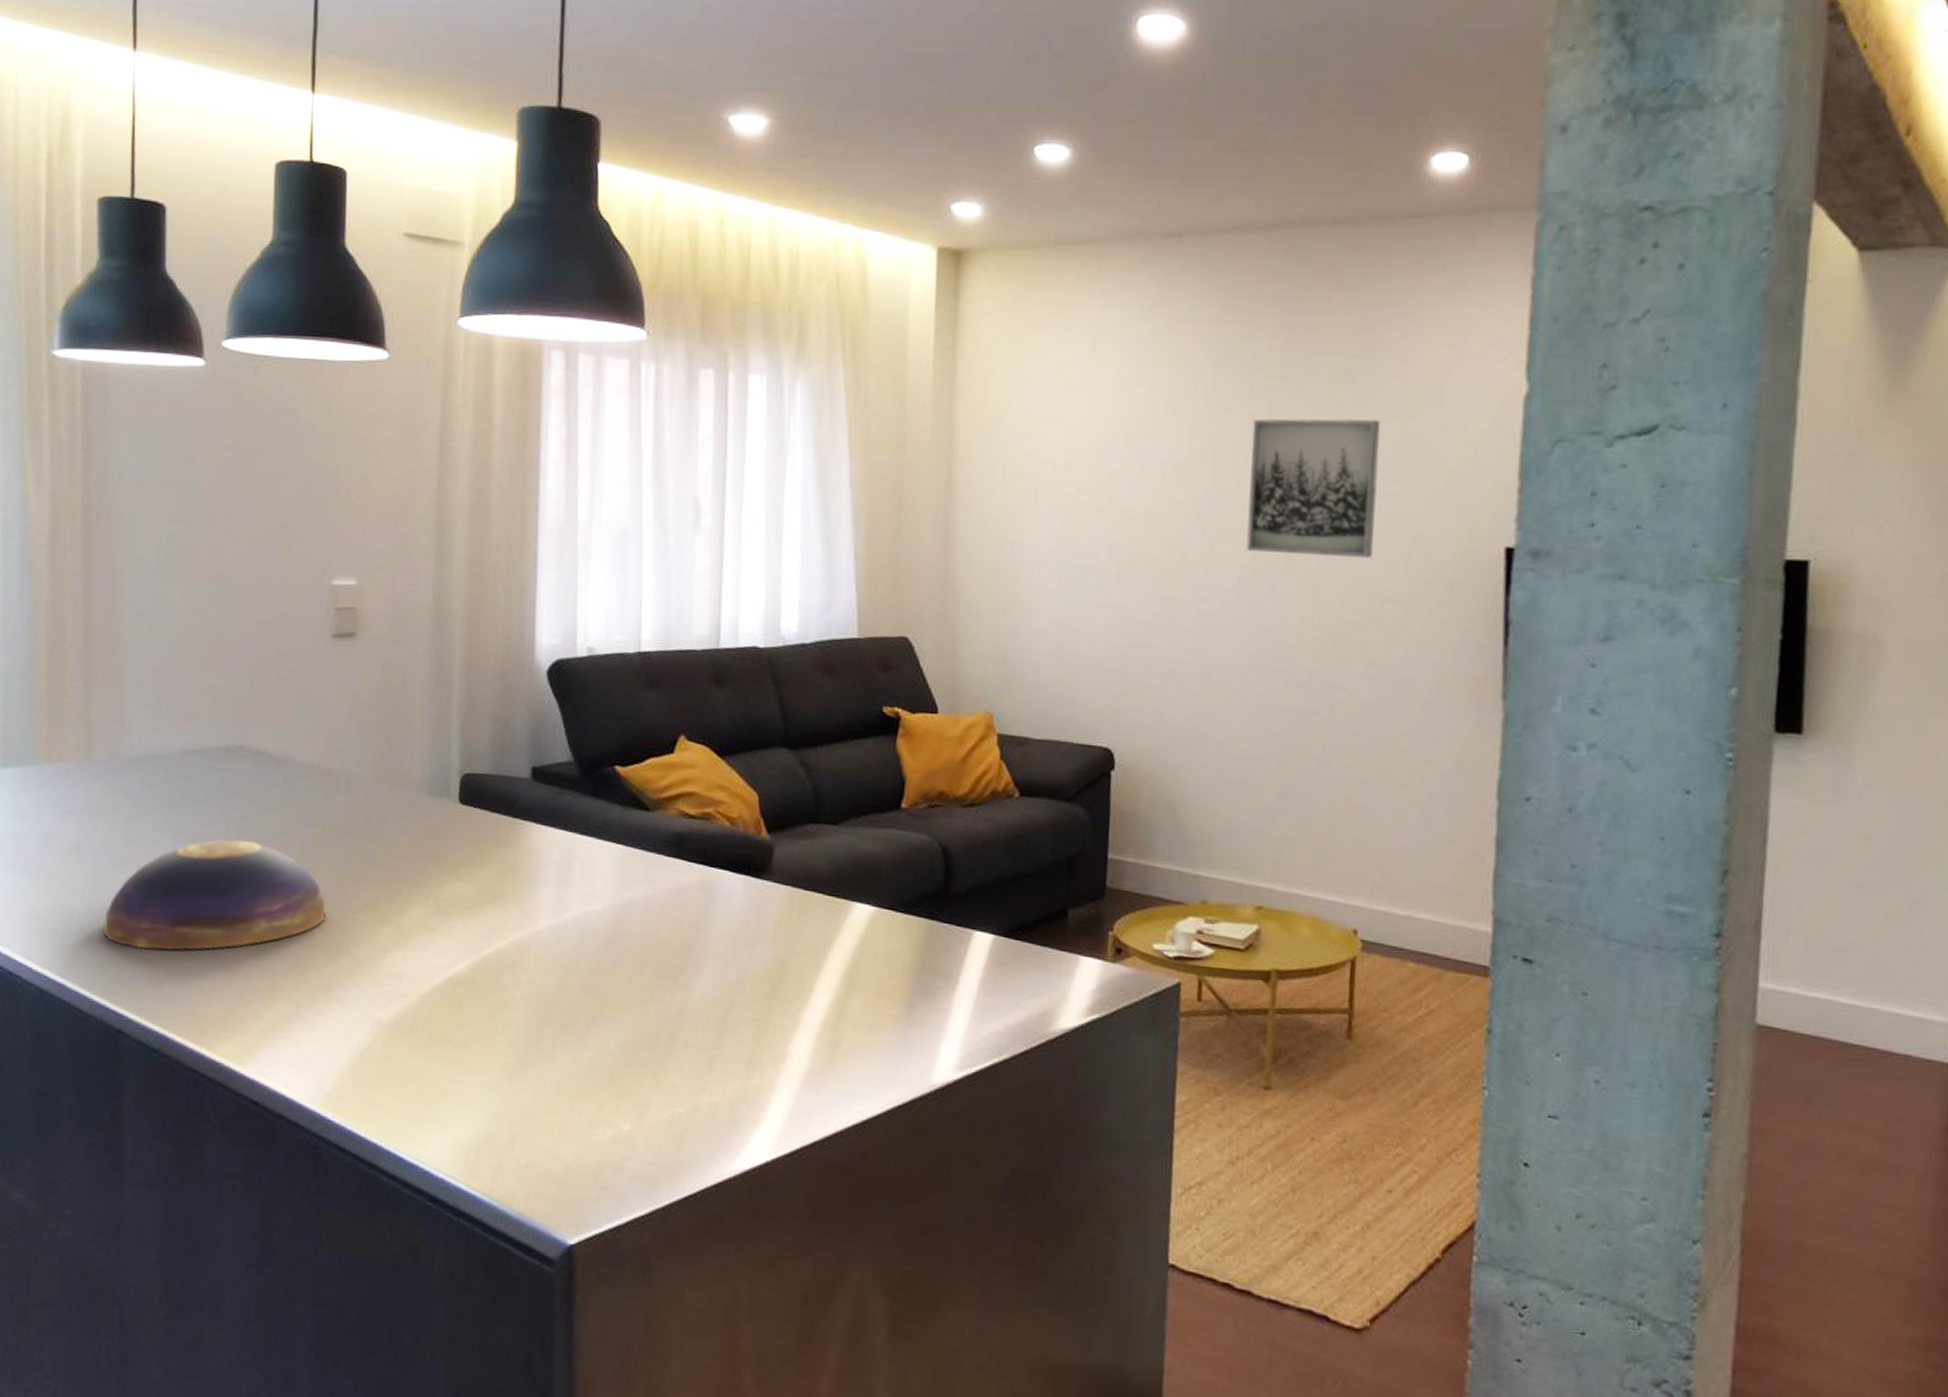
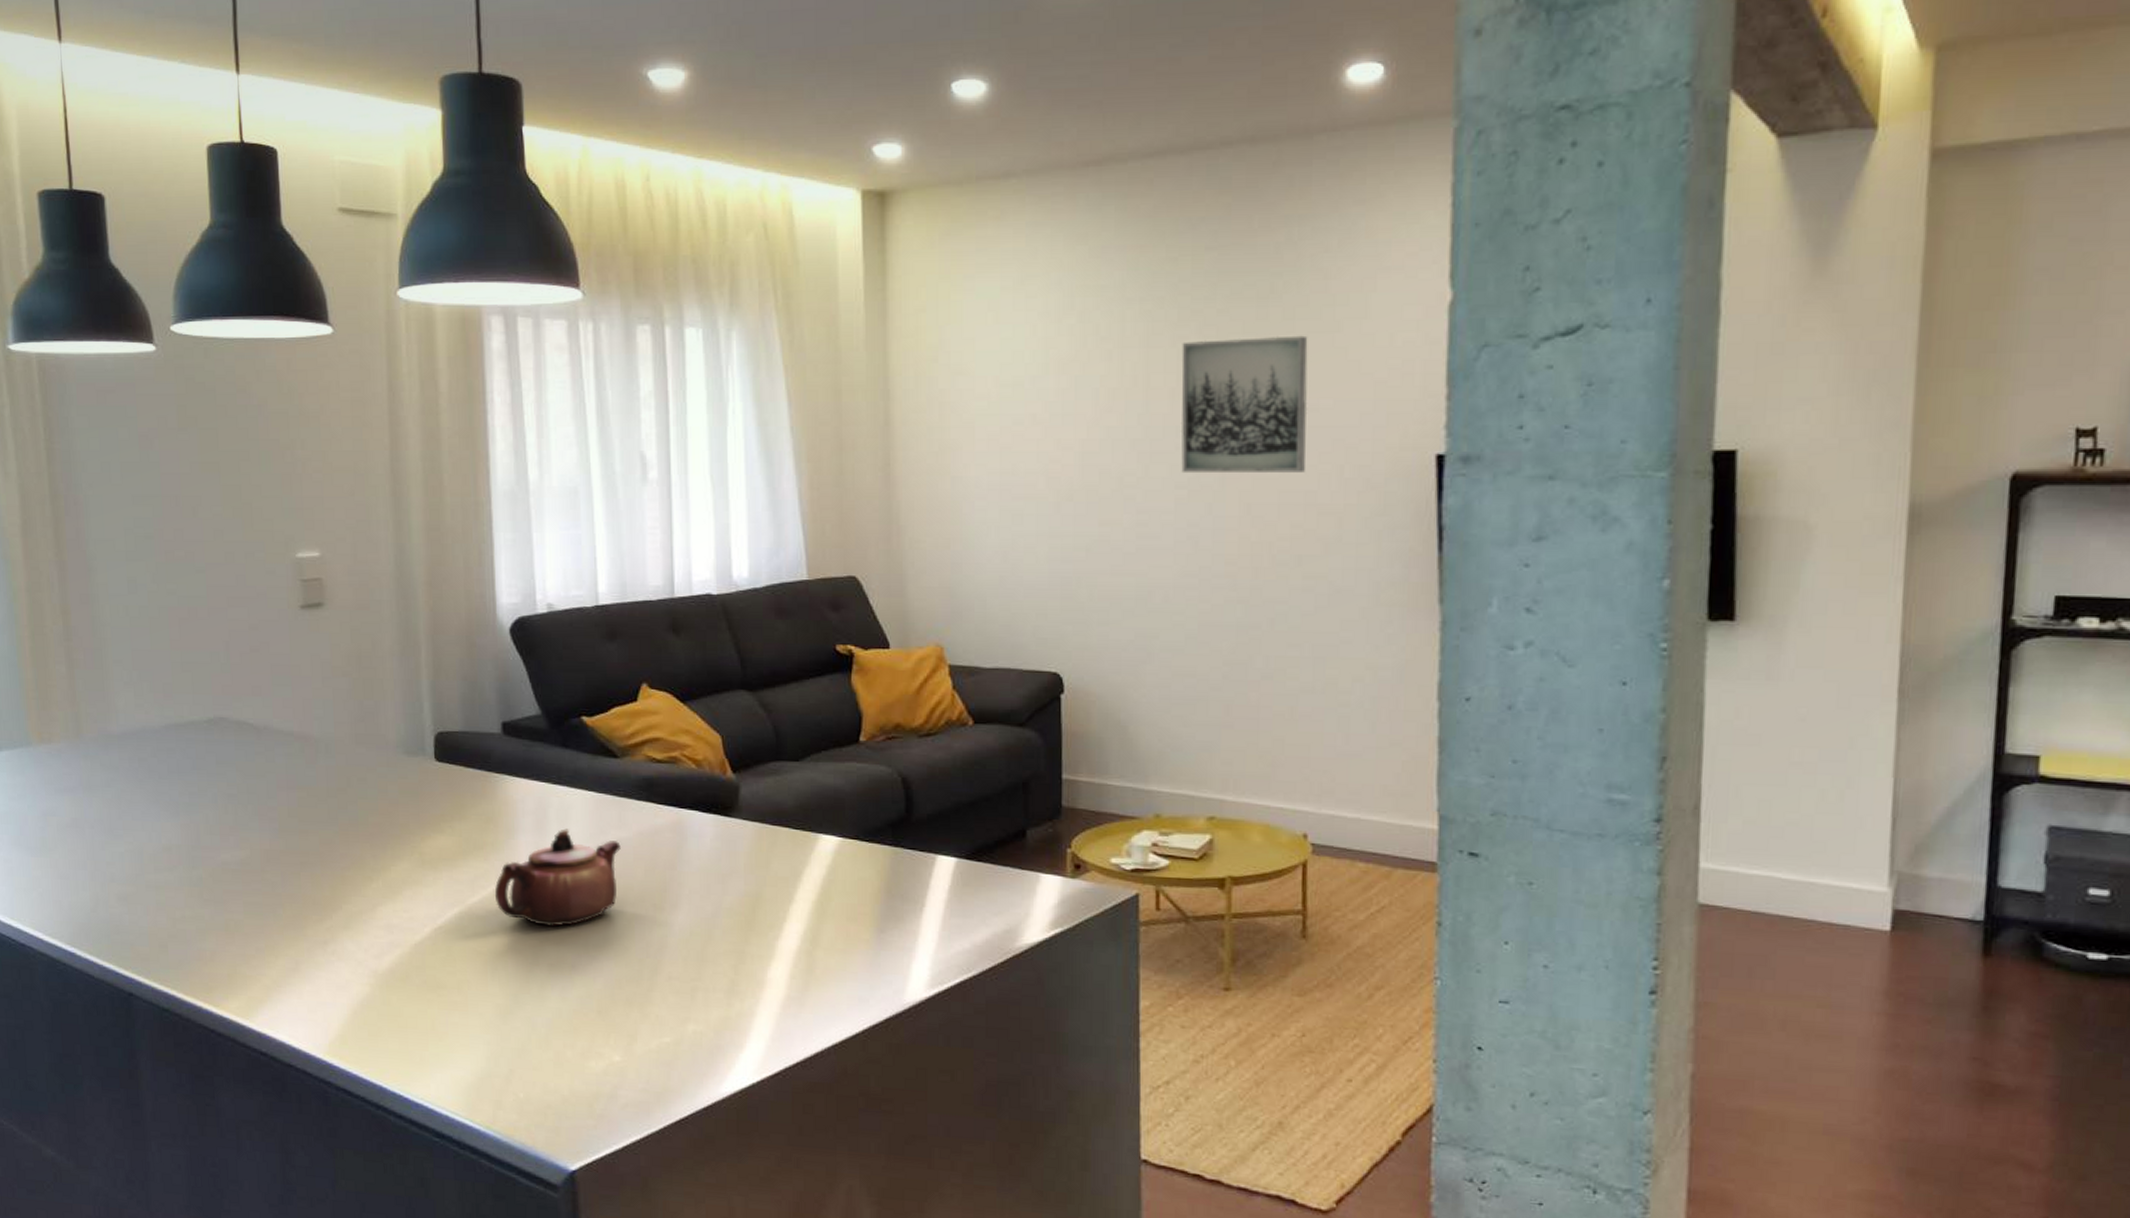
decorative bowl: present [102,839,326,951] -> none [106,807,317,916]
teapot: none [510,881,646,985] -> present [494,828,621,927]

